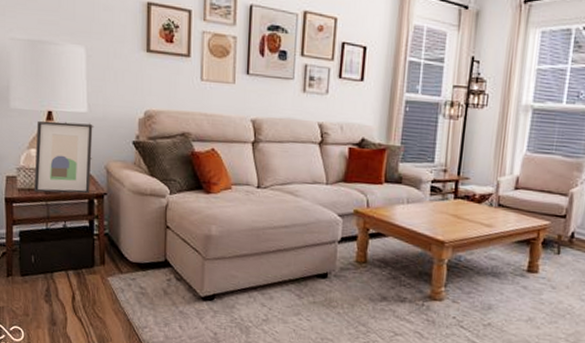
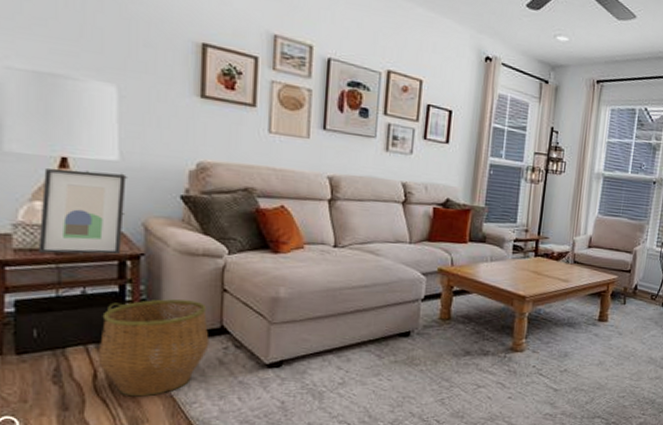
basket: none [75,233,156,319] -> present [98,299,210,397]

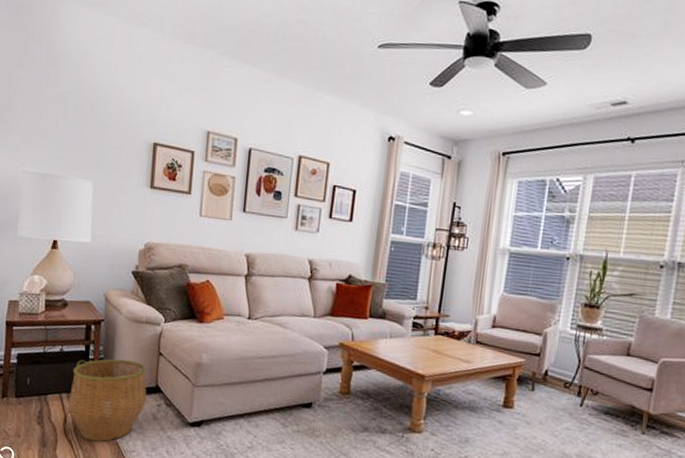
picture frame: present [38,168,128,255] -> none [34,249,97,320]

